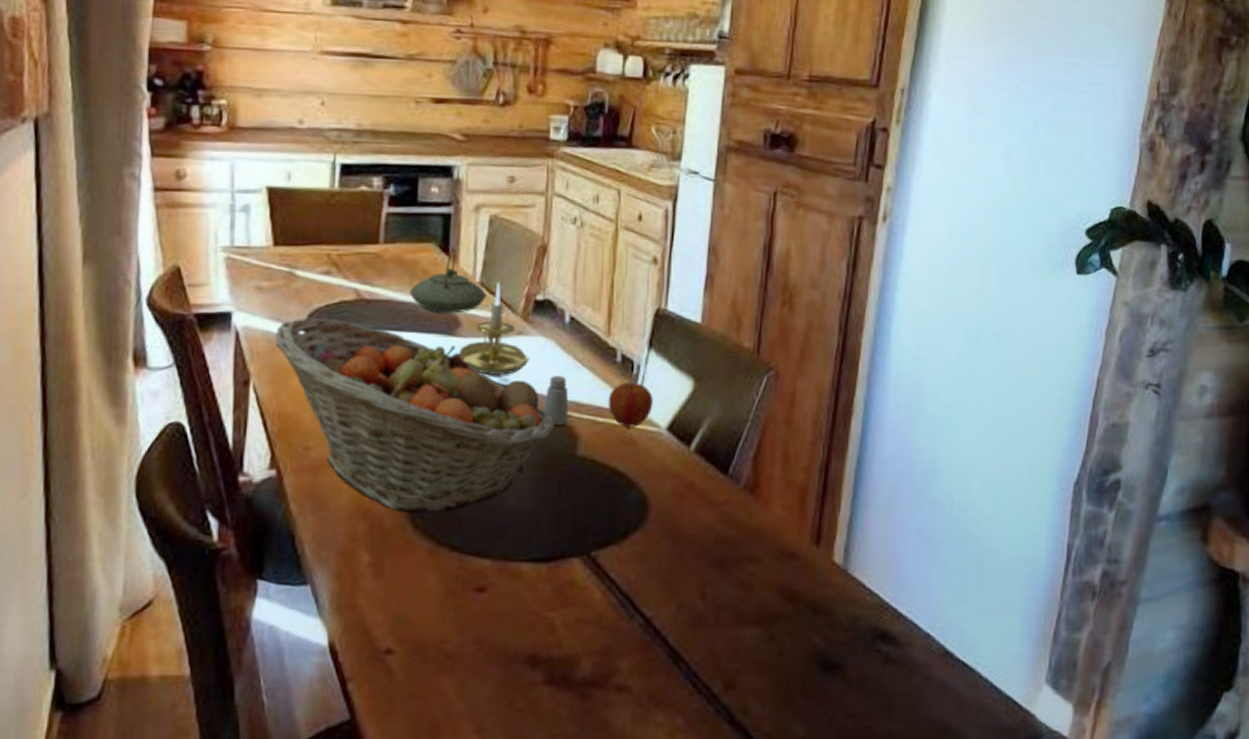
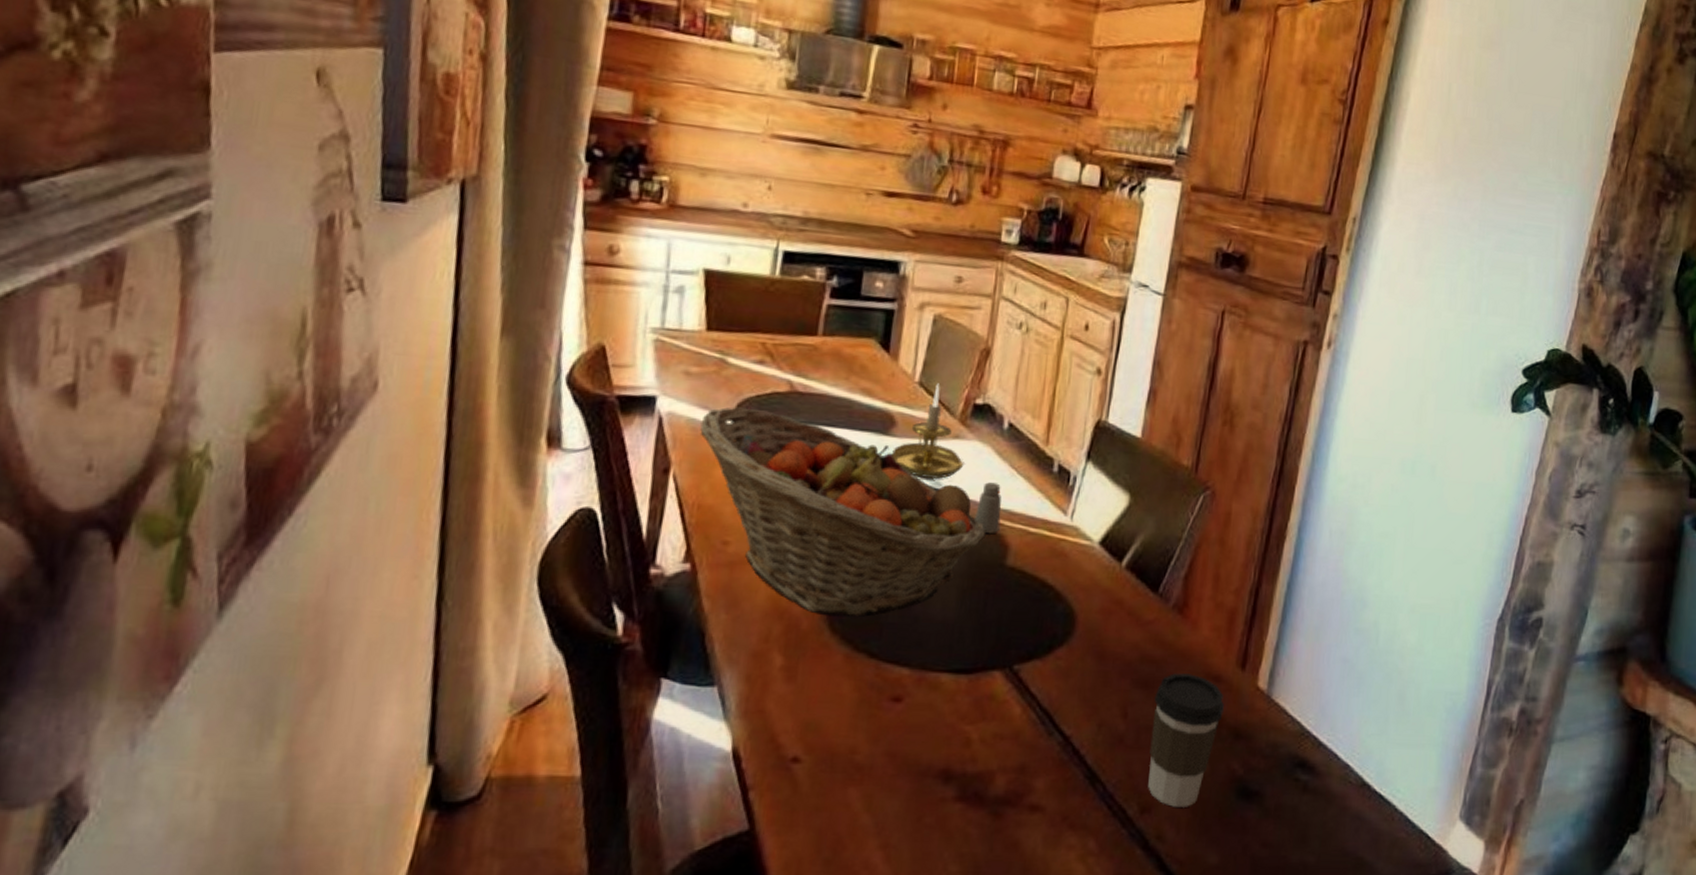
teapot: present [409,247,487,313] -> none [845,344,925,412]
apple: present [608,382,653,427] -> none [1041,493,1088,540]
coffee cup: none [730,552,801,682] -> present [1148,673,1224,807]

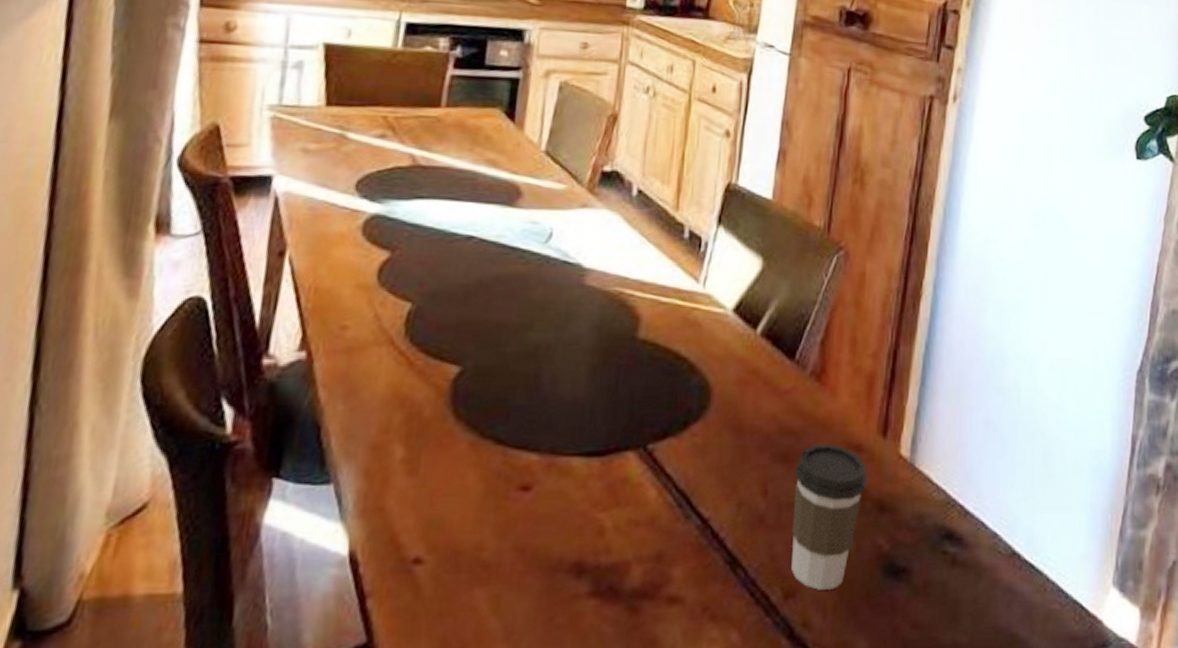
fruit basket: present [700,407,986,617] -> none [317,184,617,400]
candle holder: present [892,383,964,480] -> none [518,151,593,251]
saltshaker: present [975,482,1002,533] -> none [604,252,632,305]

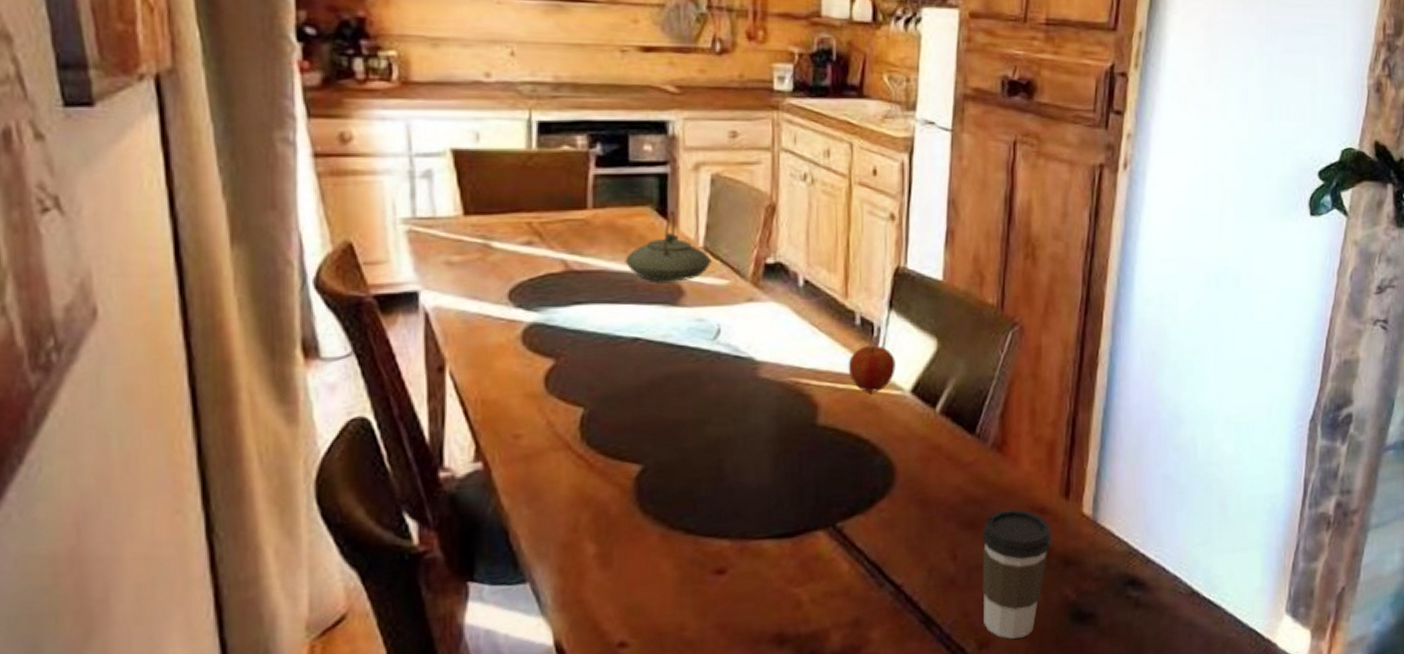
teapot: none [469,113,552,183] -> present [625,210,712,282]
apple: none [672,260,720,308] -> present [848,345,896,392]

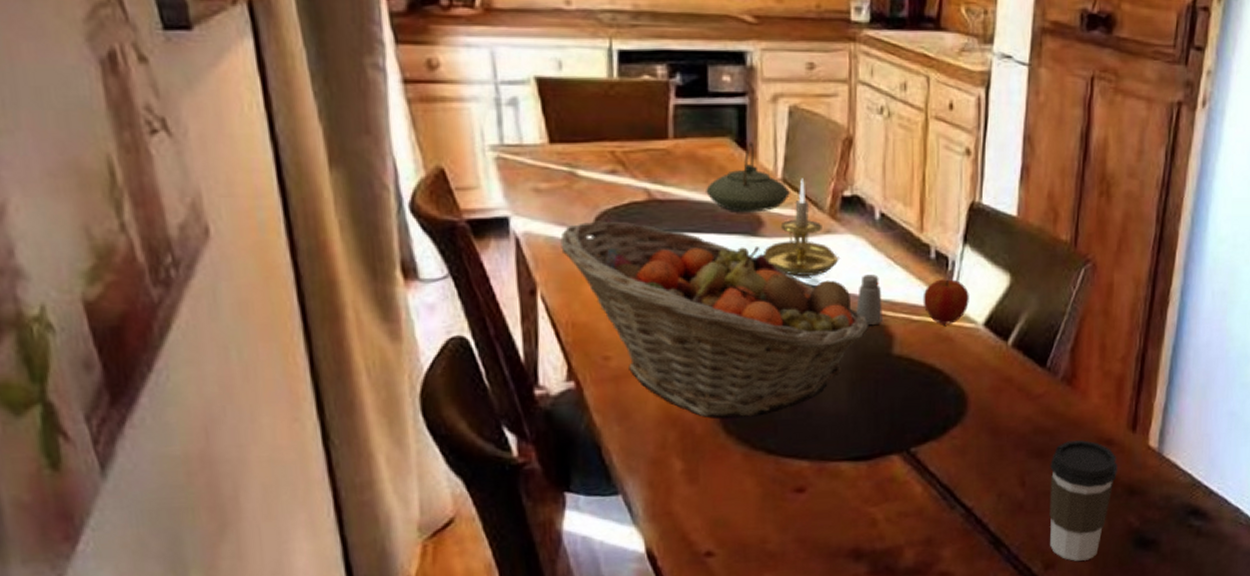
fruit basket: none [472,293,793,497] -> present [560,221,870,418]
candle holder: none [684,246,762,347] -> present [764,178,839,277]
saltshaker: none [779,343,807,395] -> present [856,275,883,325]

